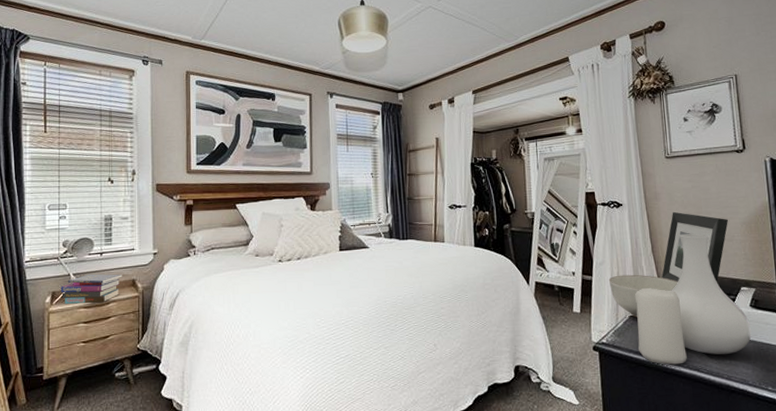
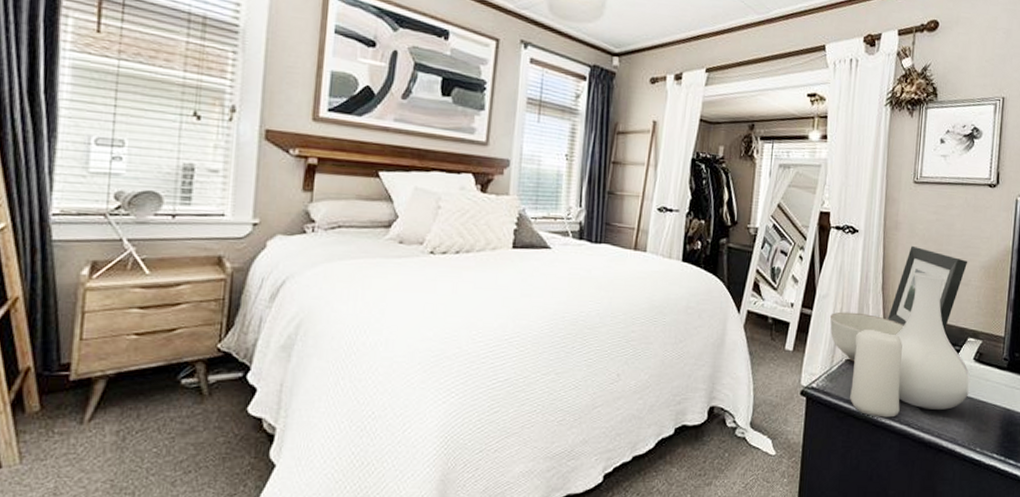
books: present [60,274,123,305] -> none [105,241,204,283]

